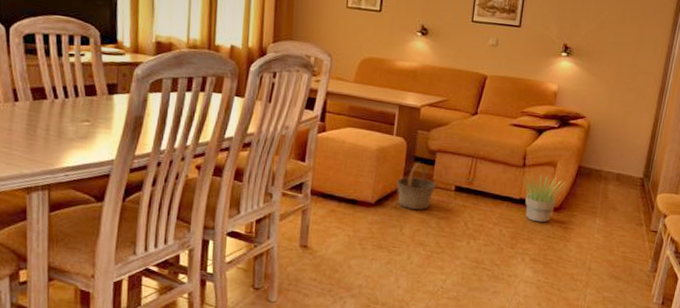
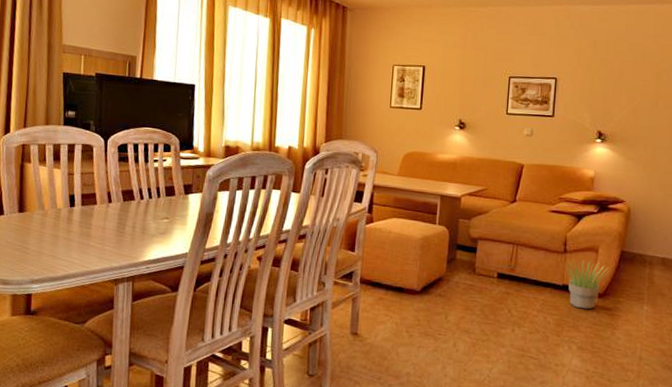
basket: present [396,163,437,211] -> none [440,251,480,298]

